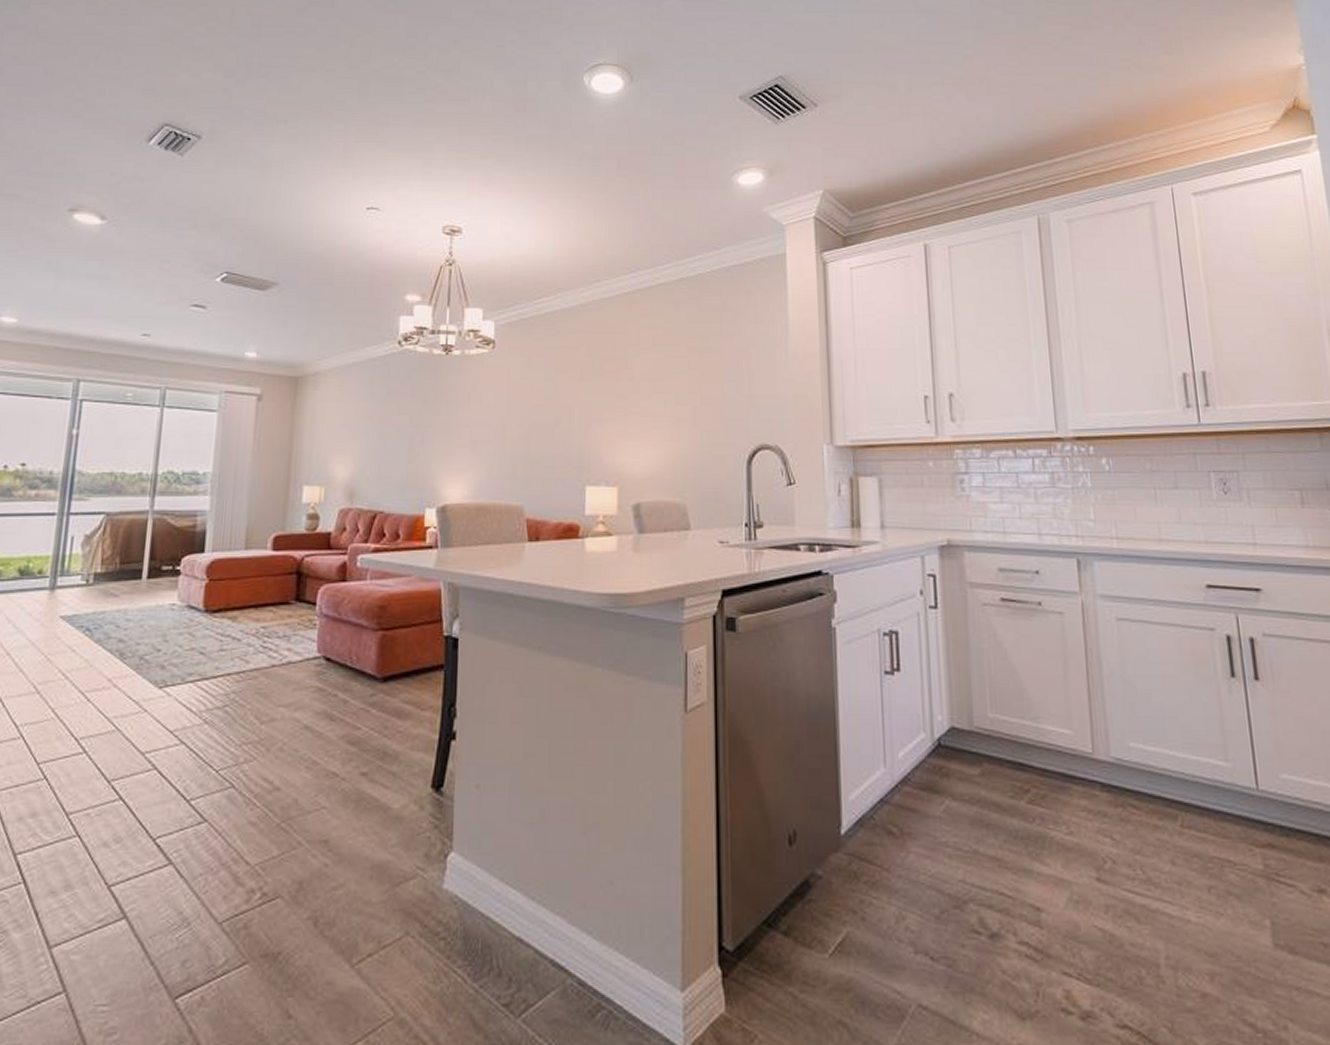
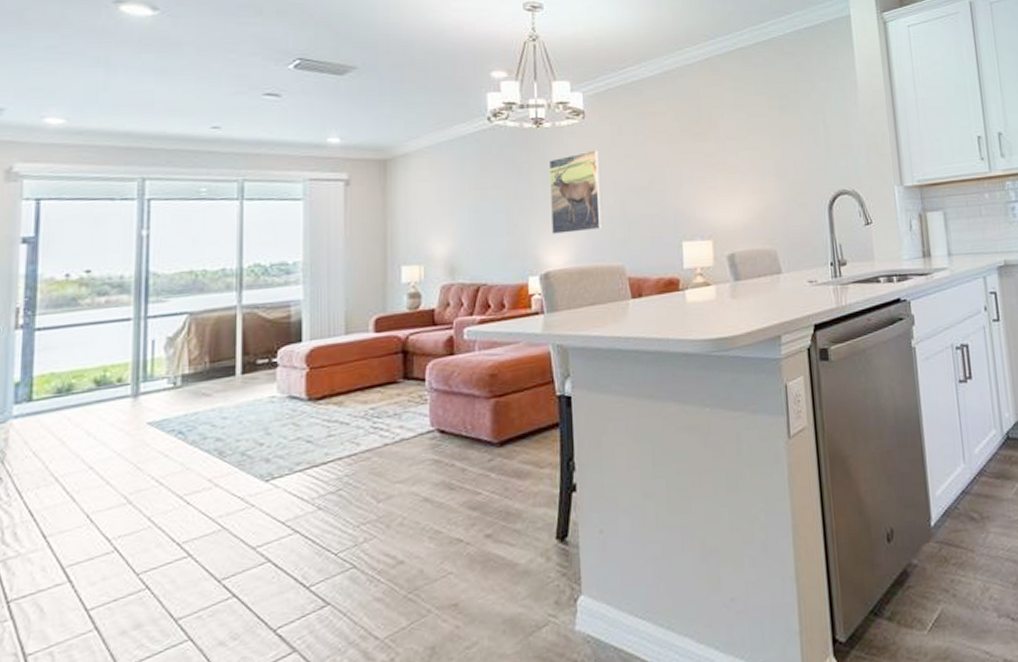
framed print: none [453,382,506,466] -> present [549,150,602,234]

